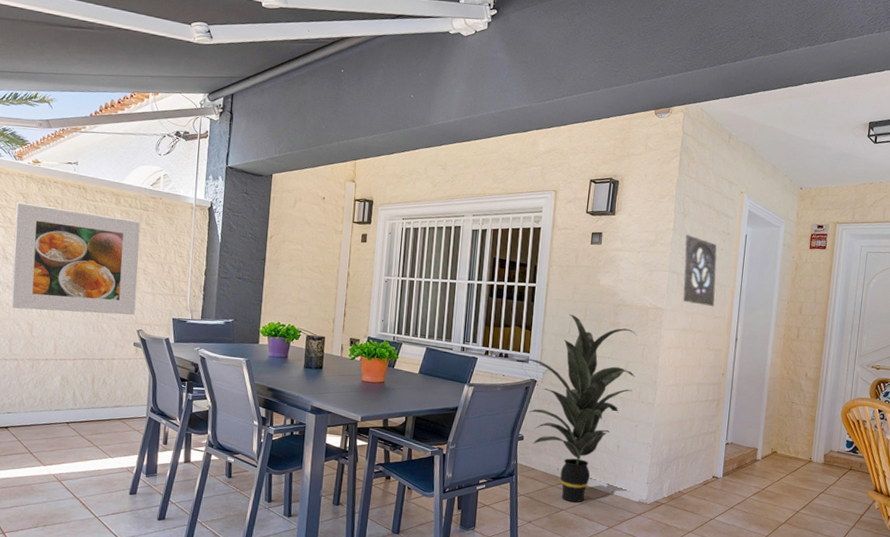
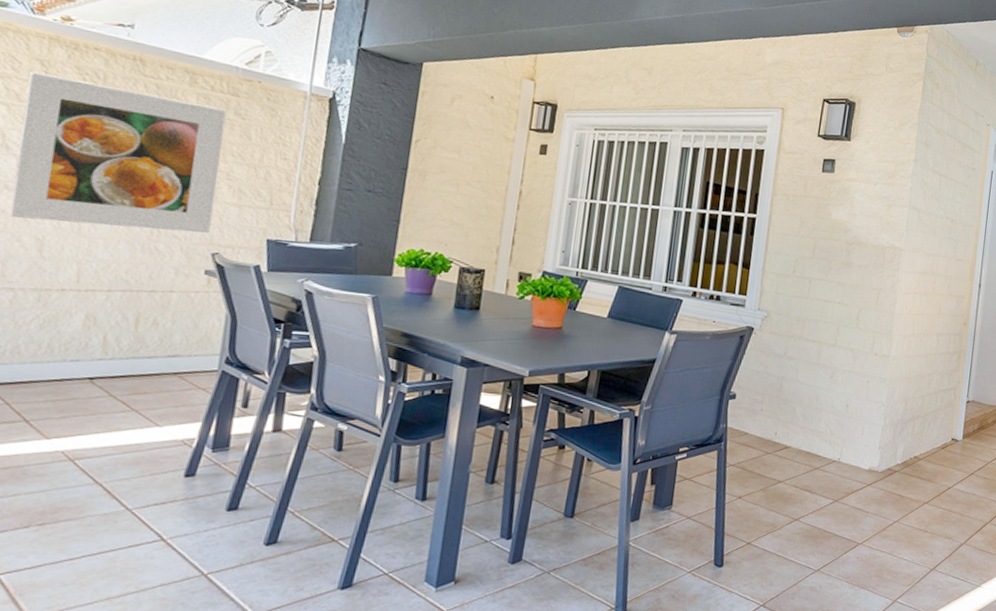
indoor plant: present [520,314,637,503] -> none [735,251,872,473]
wall ornament: present [682,235,717,306] -> none [923,167,961,248]

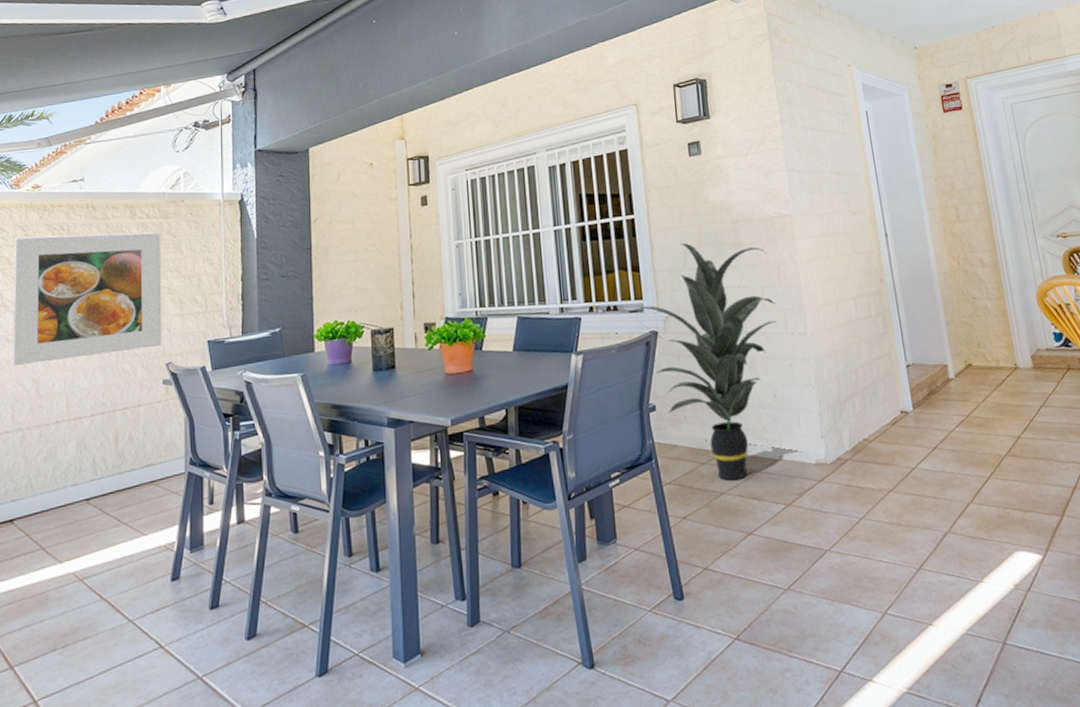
indoor plant: none [735,251,872,473] -> present [633,242,777,481]

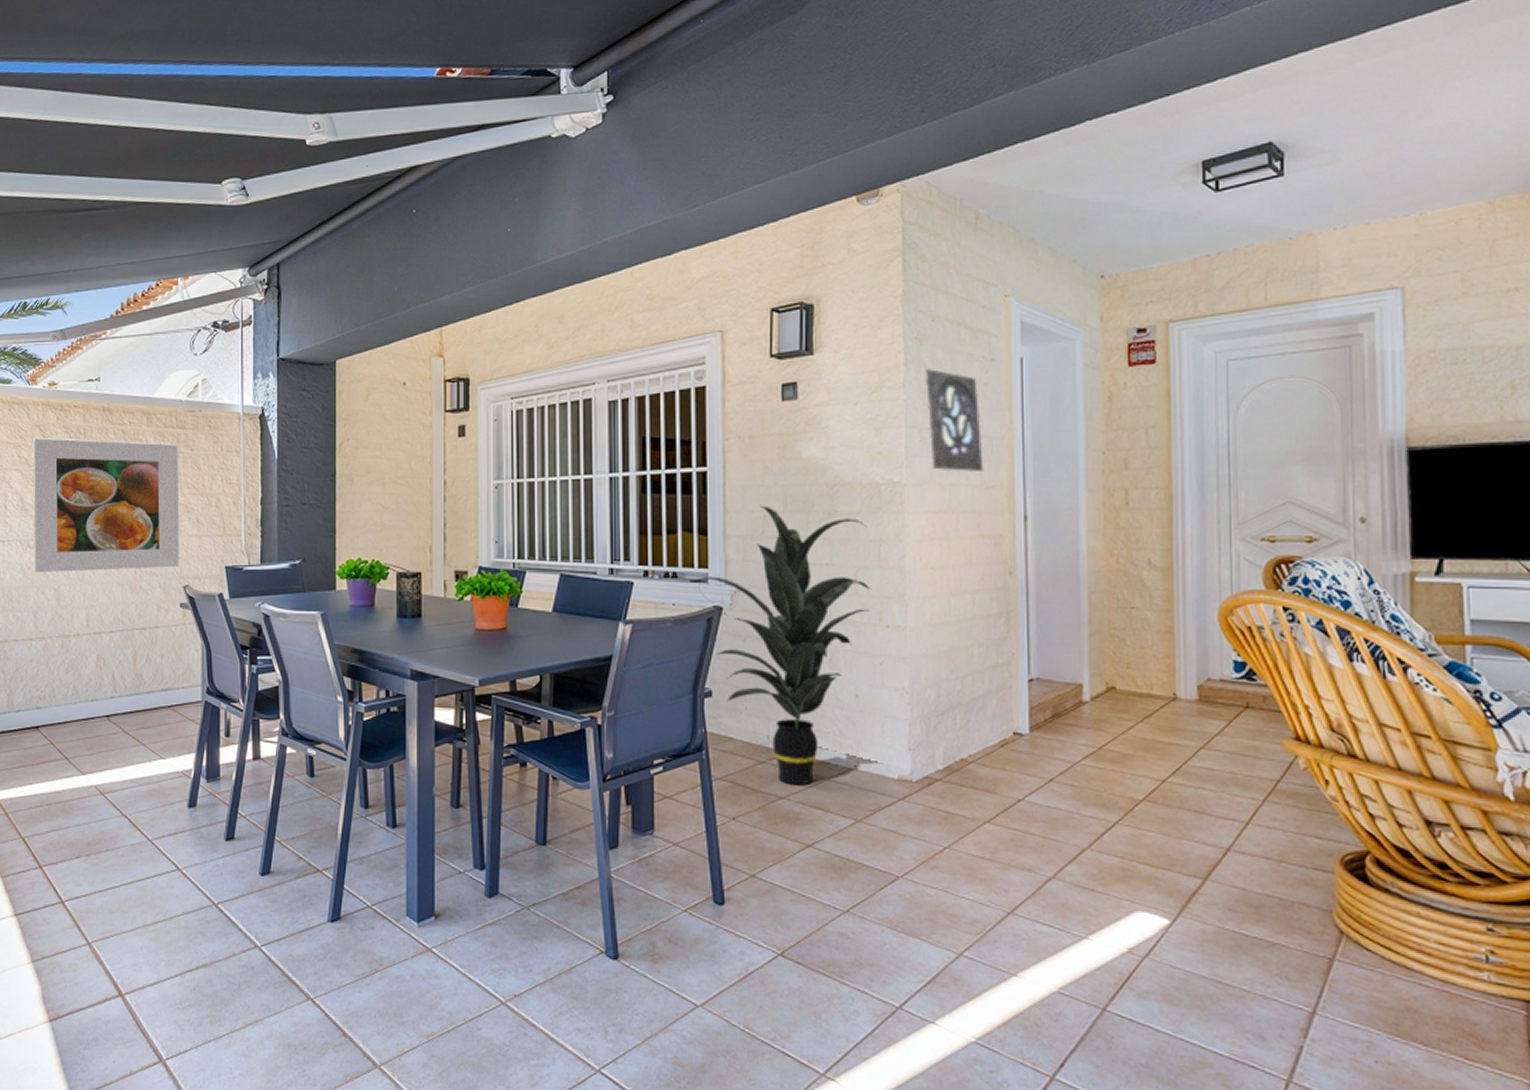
wall ornament: none [797,124,850,203] -> present [924,369,984,472]

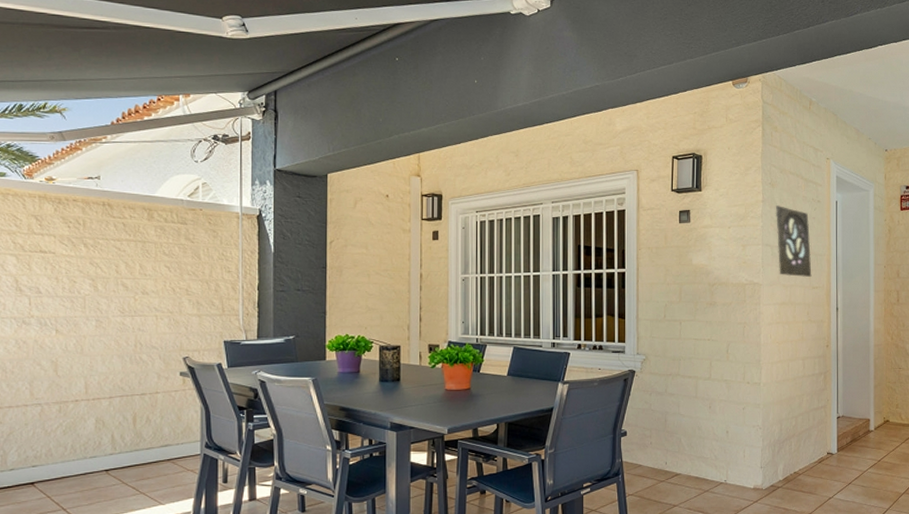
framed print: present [33,437,179,573] -> none [28,226,180,347]
indoor plant: present [696,505,872,786] -> none [616,297,739,497]

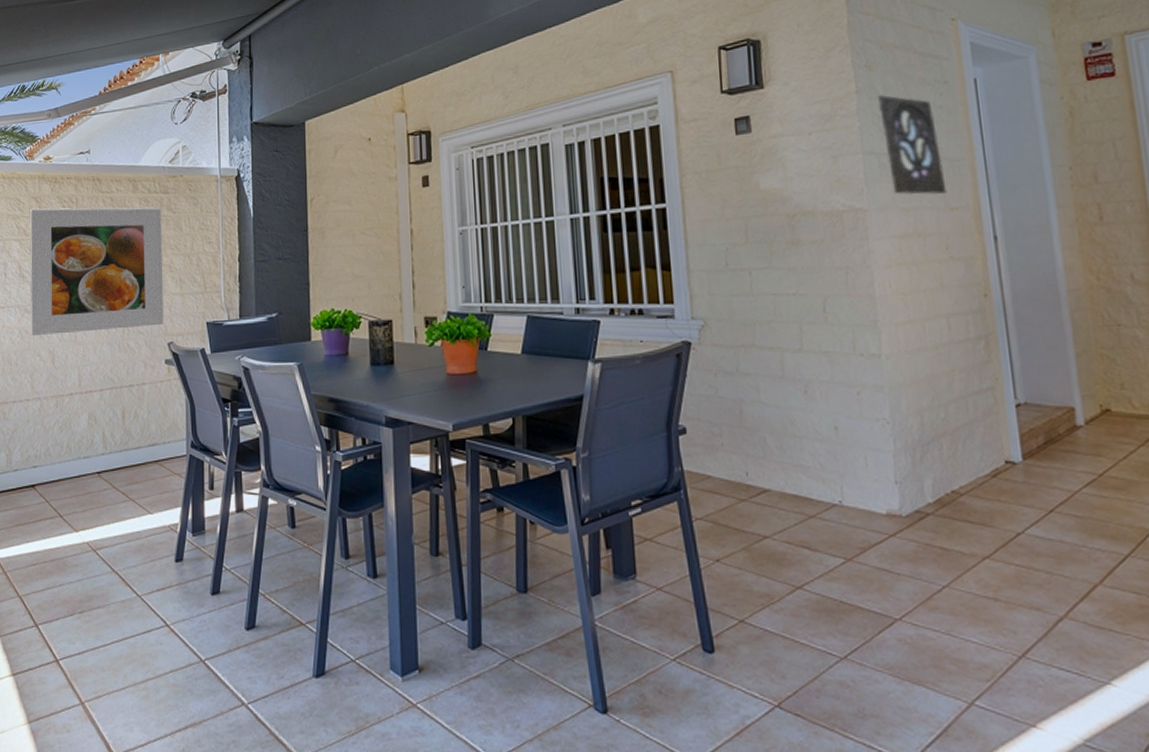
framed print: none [28,226,180,347] -> present [30,207,164,337]

